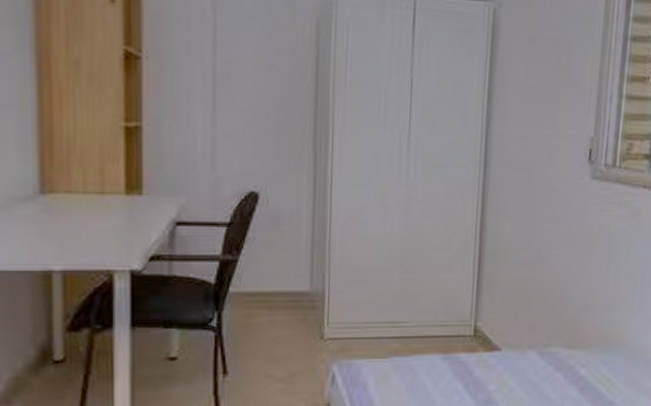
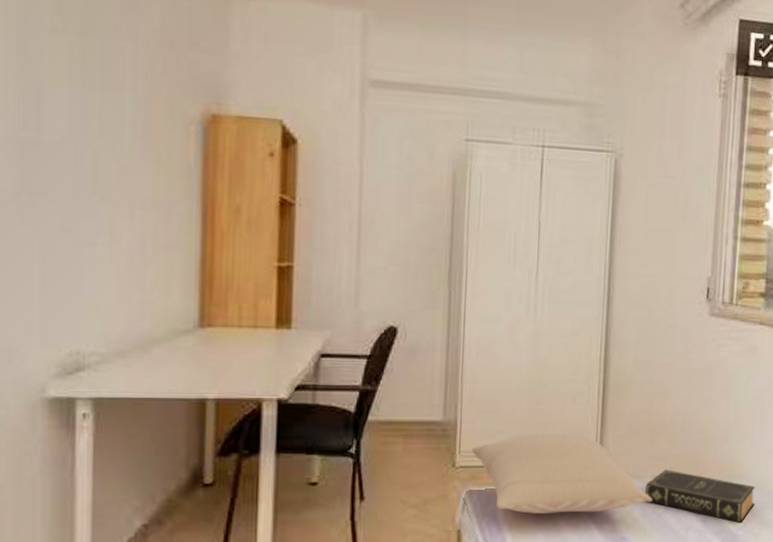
pillow: none [341,303,529,385] -> present [472,433,652,514]
book: none [521,339,633,391] -> present [644,470,755,523]

